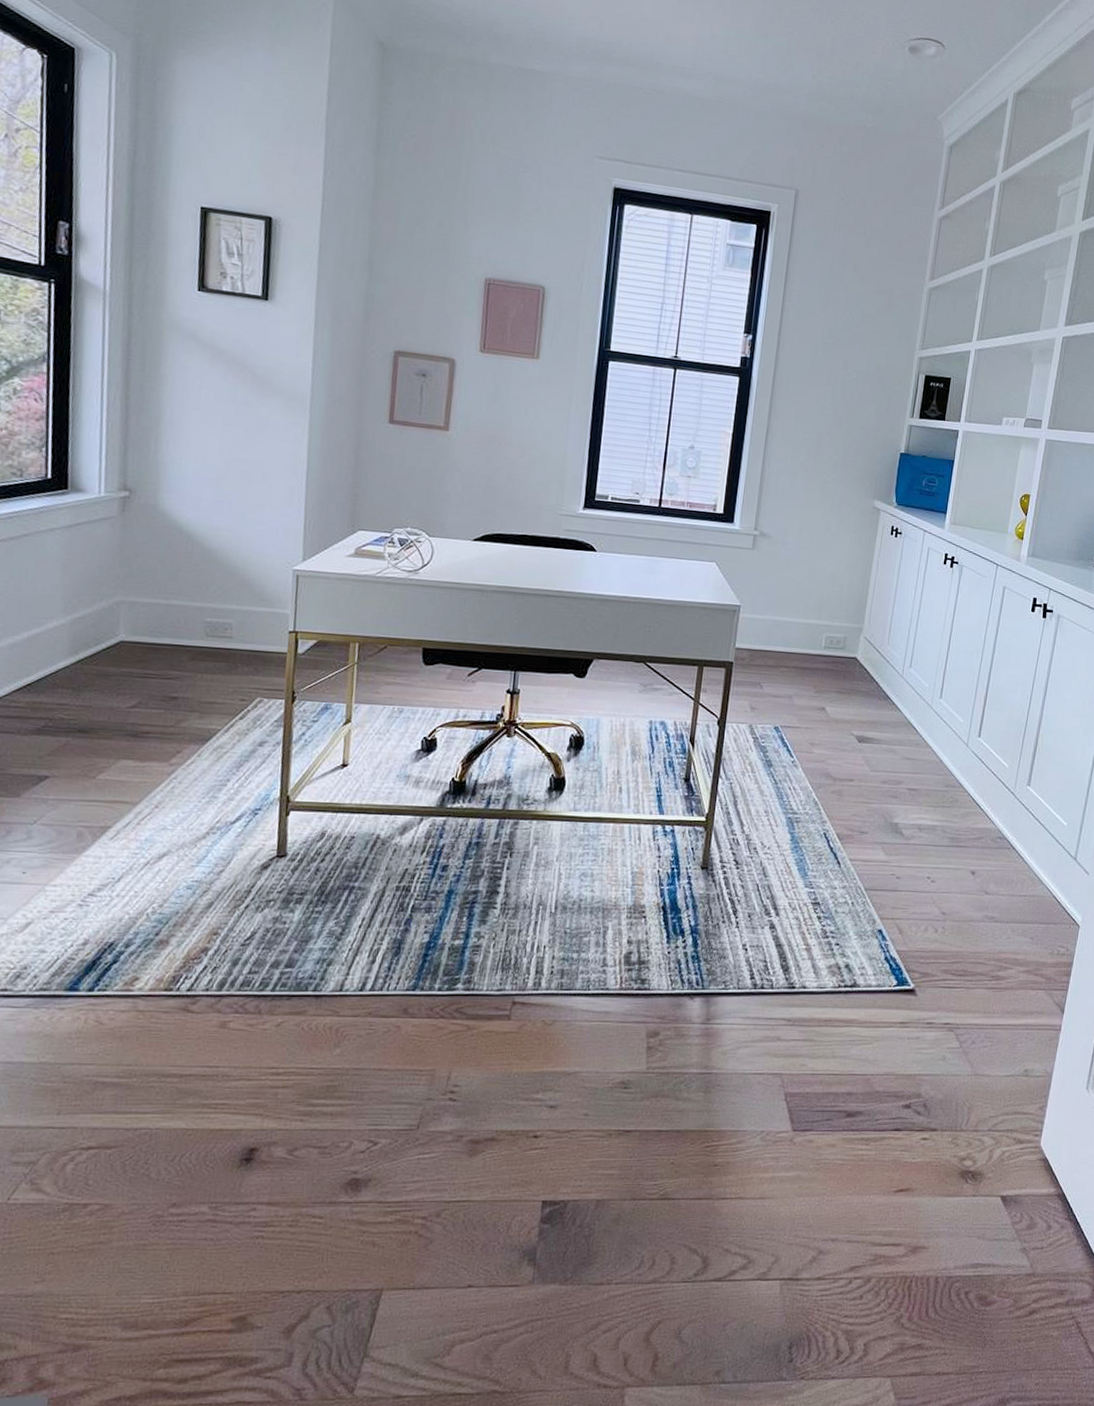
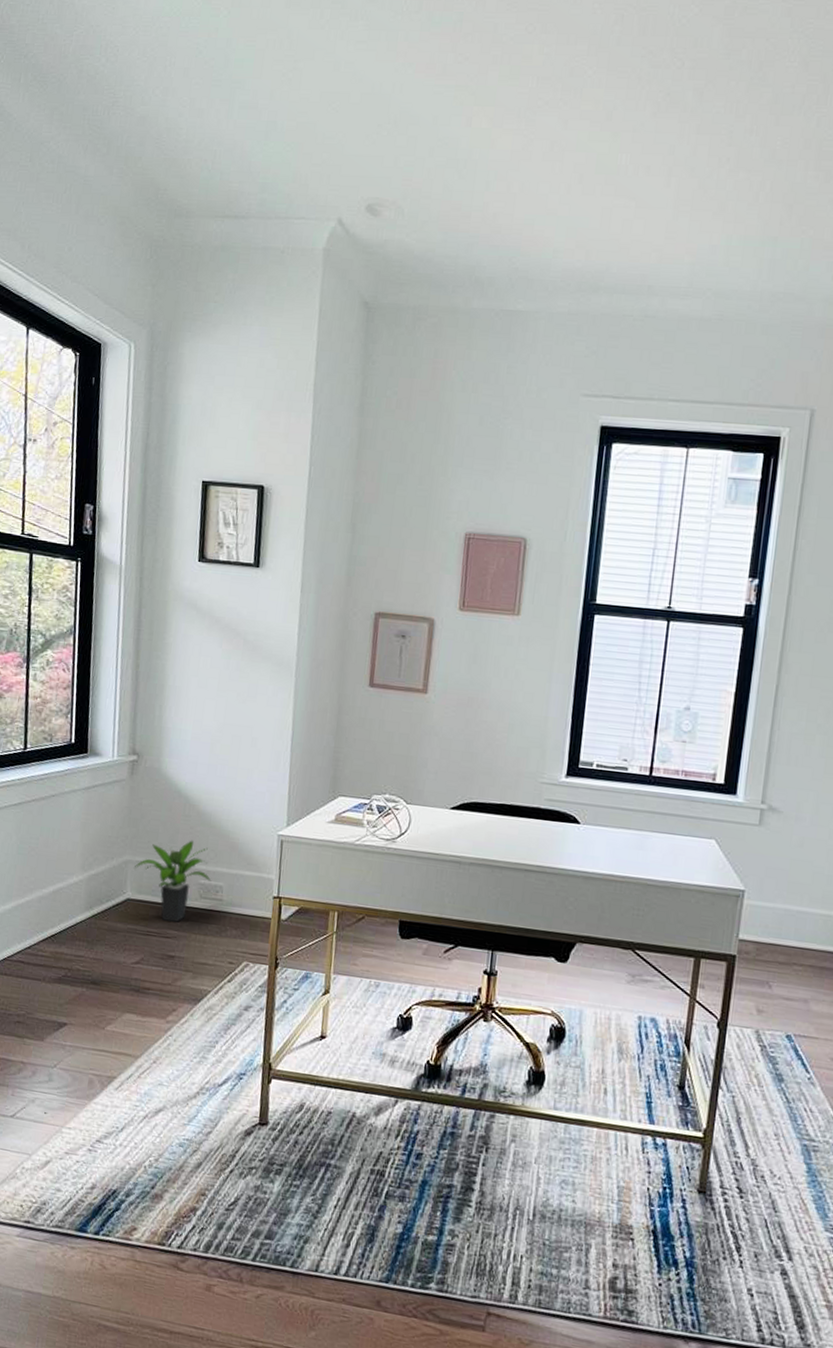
potted plant: none [128,578,219,664] -> present [135,840,212,923]

